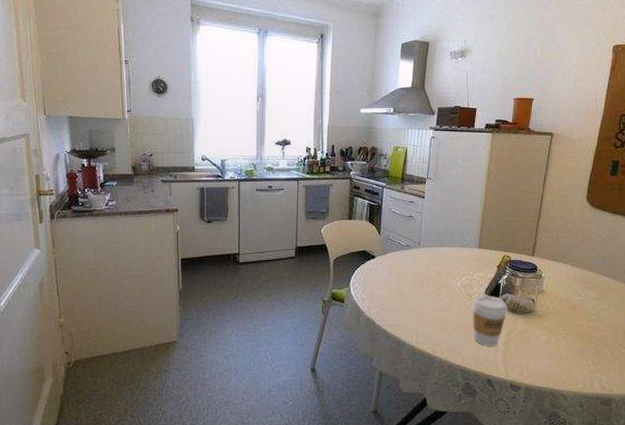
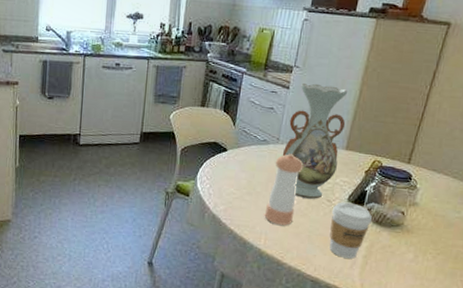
pepper shaker: none [413,256,444,321] -> present [264,154,304,226]
vase: none [424,192,476,296] -> present [282,83,348,200]

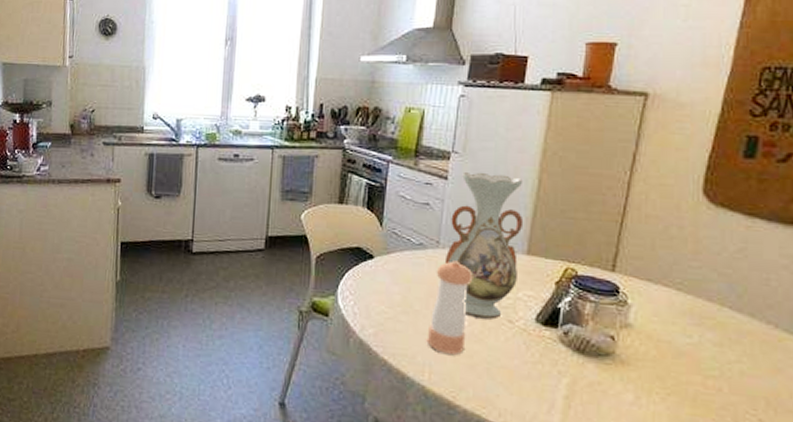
coffee cup: present [329,201,372,259] -> none [515,322,570,400]

